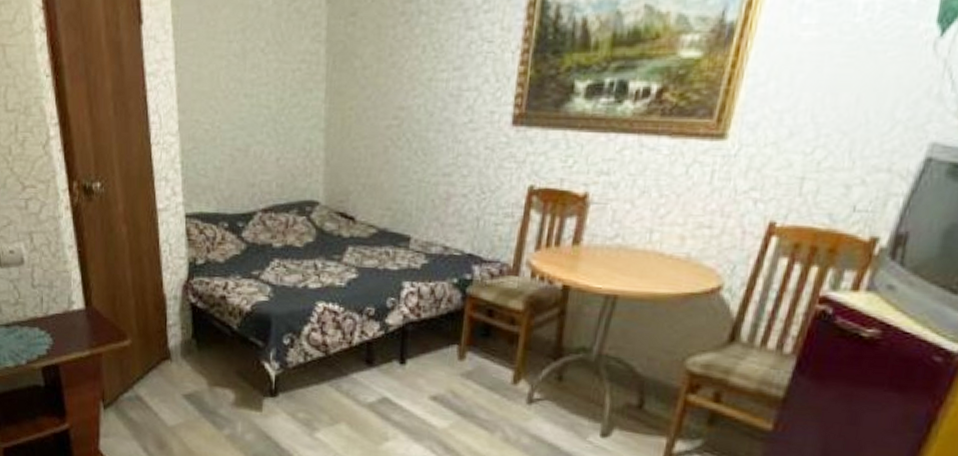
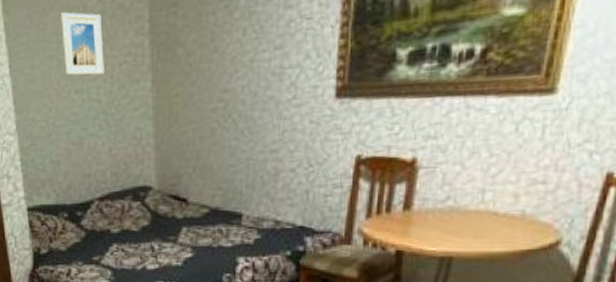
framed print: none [232,11,277,81] -> present [59,12,104,76]

